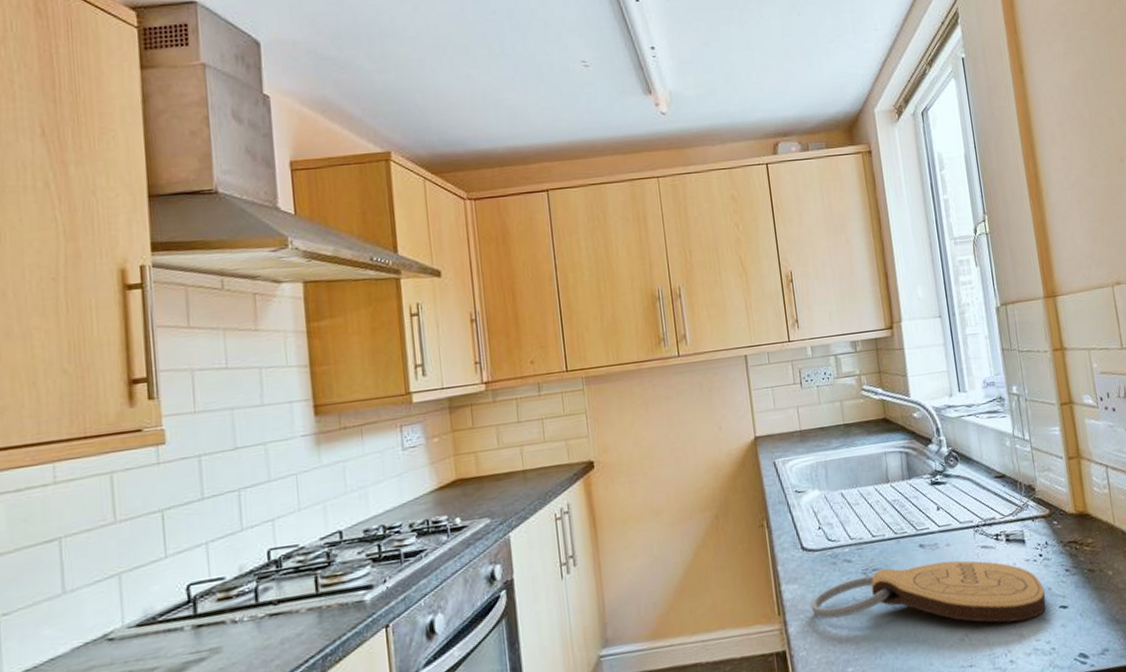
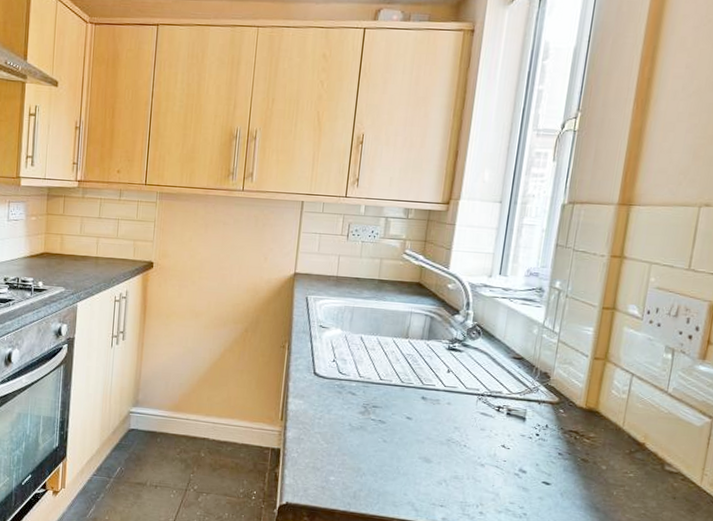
cutting board: present [811,560,1046,623] -> none [310,407,532,485]

